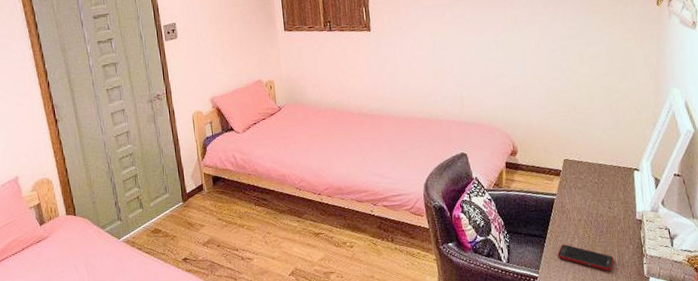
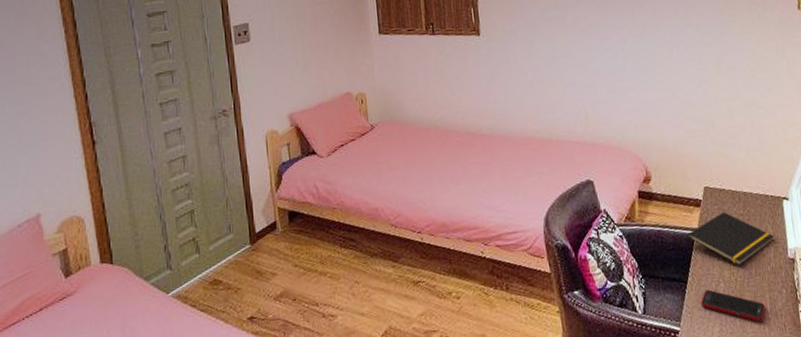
notepad: none [547,180,624,225] -> present [687,212,774,266]

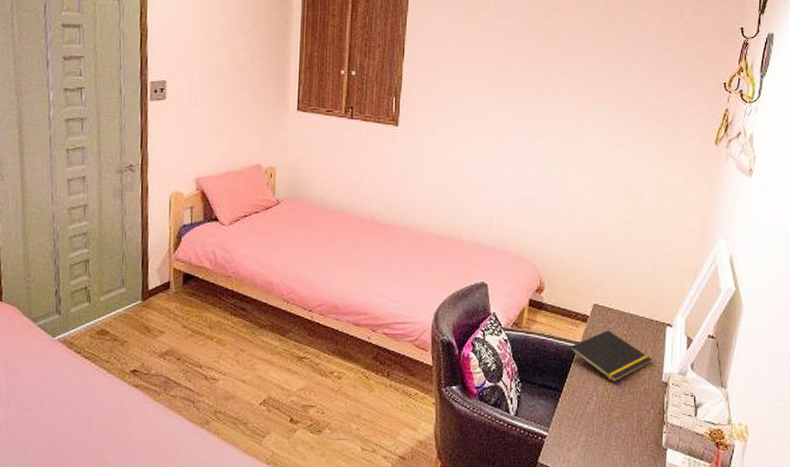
cell phone: present [701,289,766,322] -> none [572,401,632,437]

